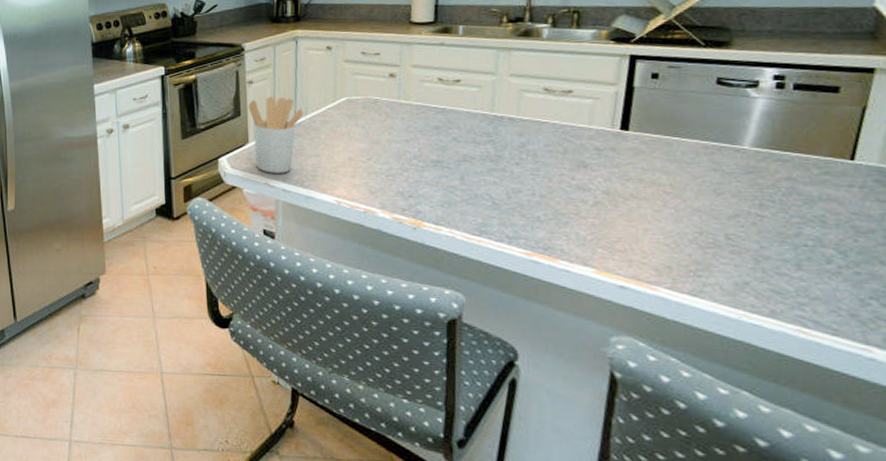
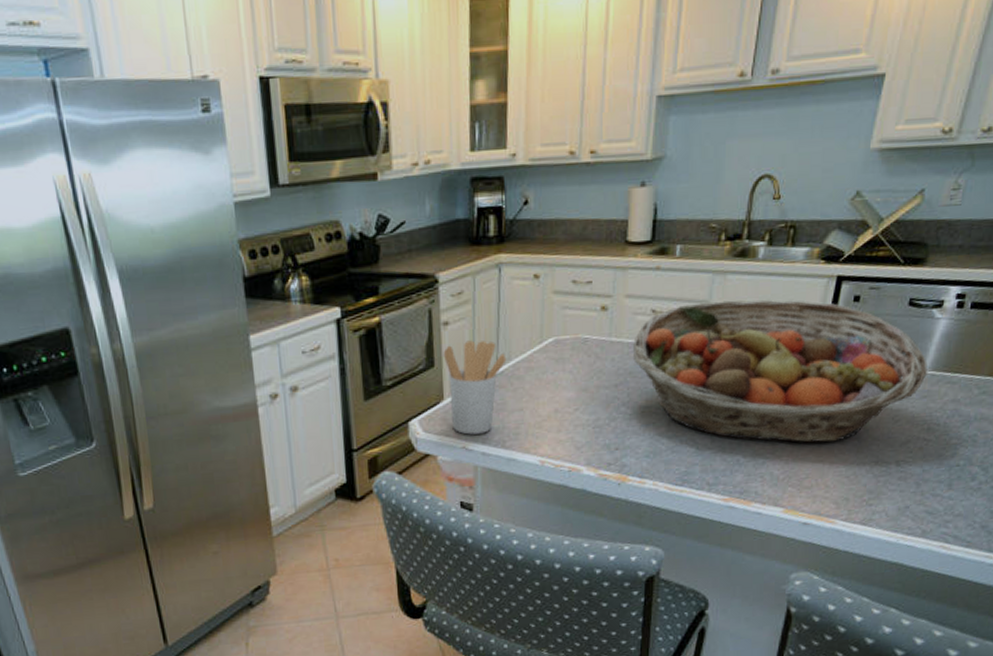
fruit basket: none [422,73,751,209] -> present [633,299,928,443]

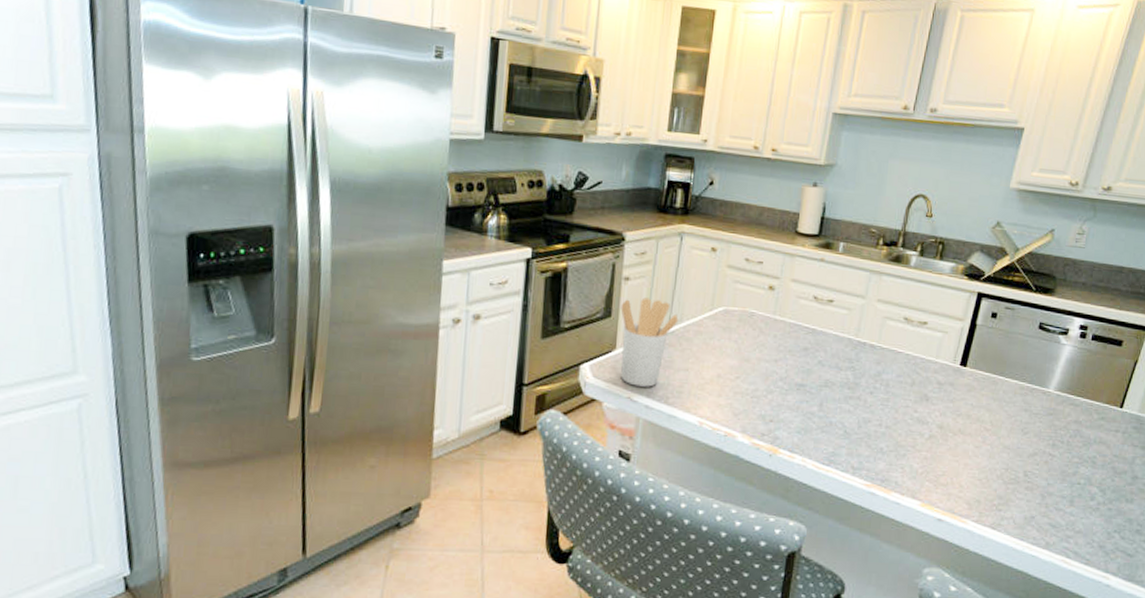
fruit basket: present [633,299,928,443] -> none [794,296,1055,445]

